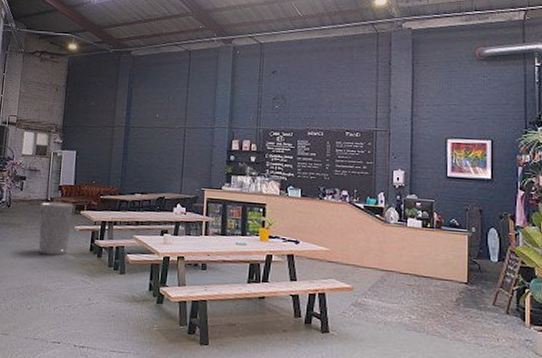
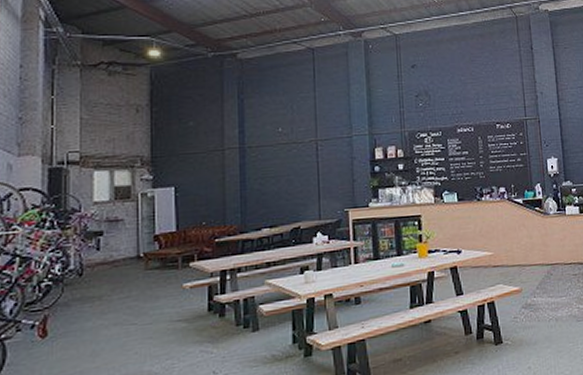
trash can: present [38,198,74,256] -> none [128,251,179,330]

